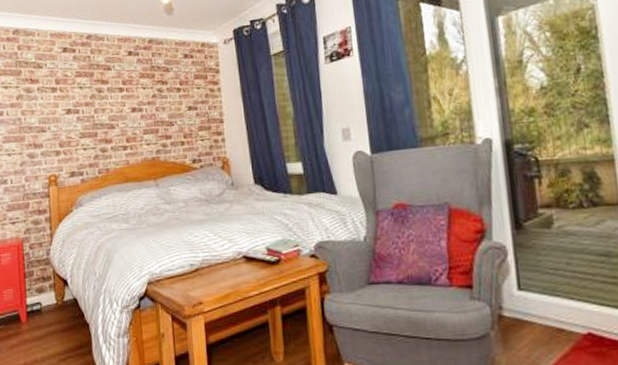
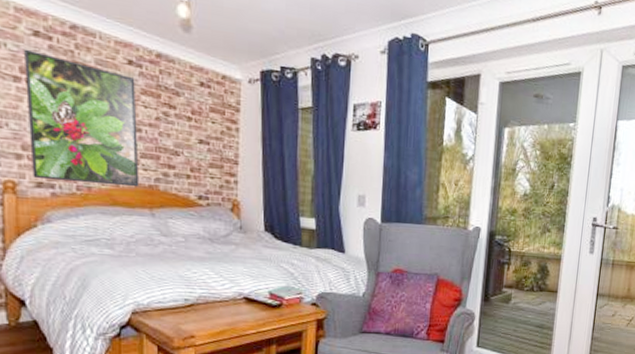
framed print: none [58,64,145,170] -> present [24,48,140,187]

